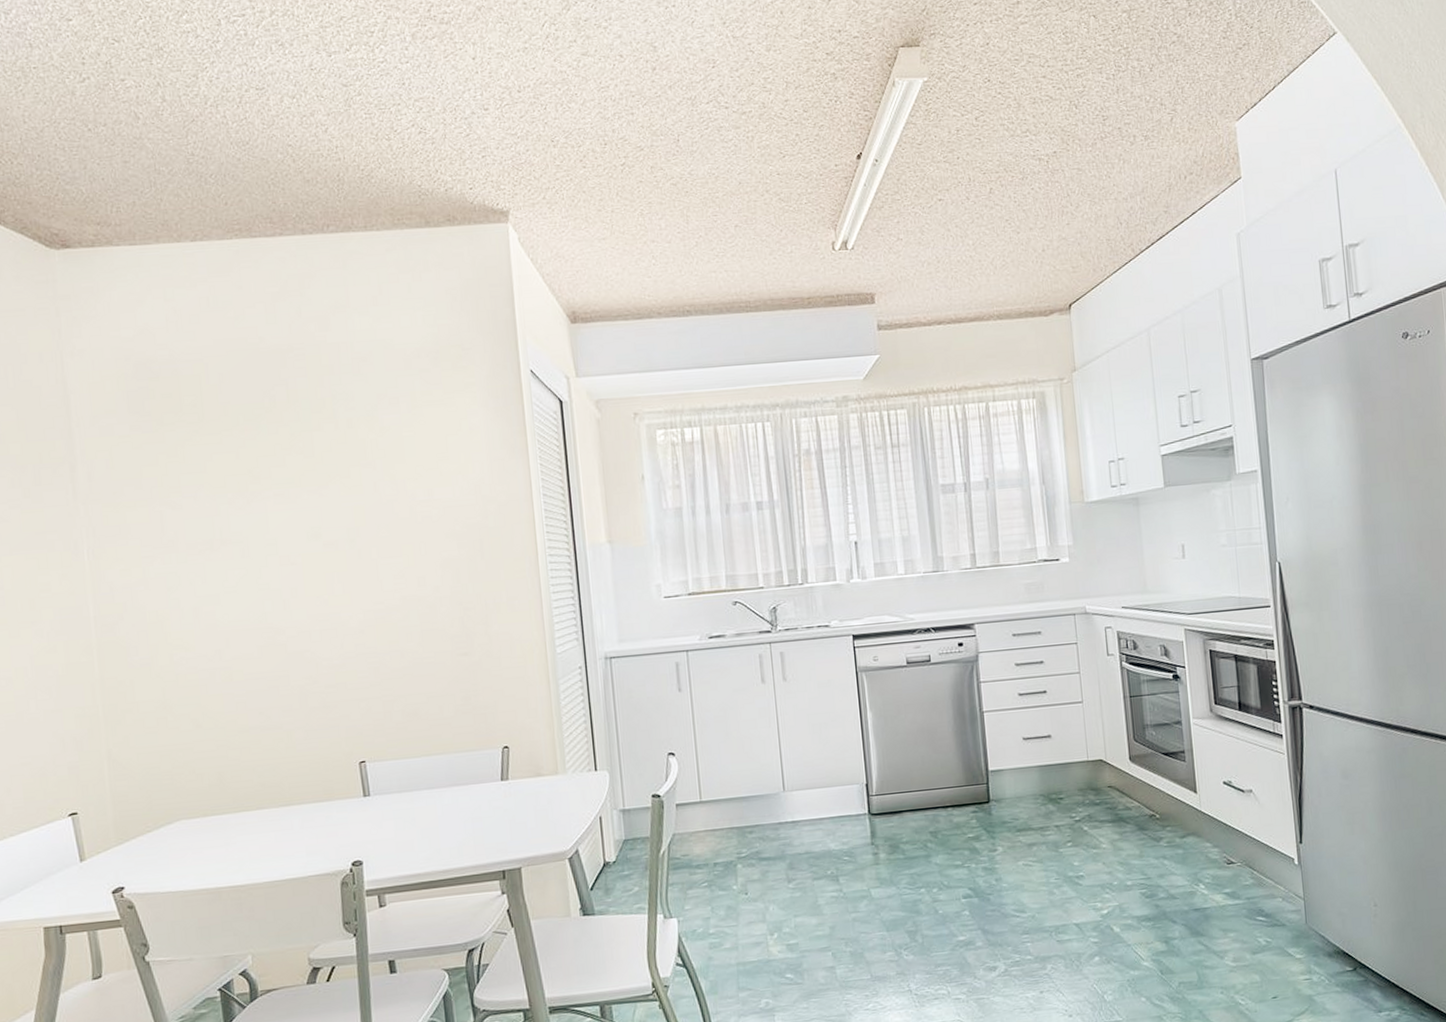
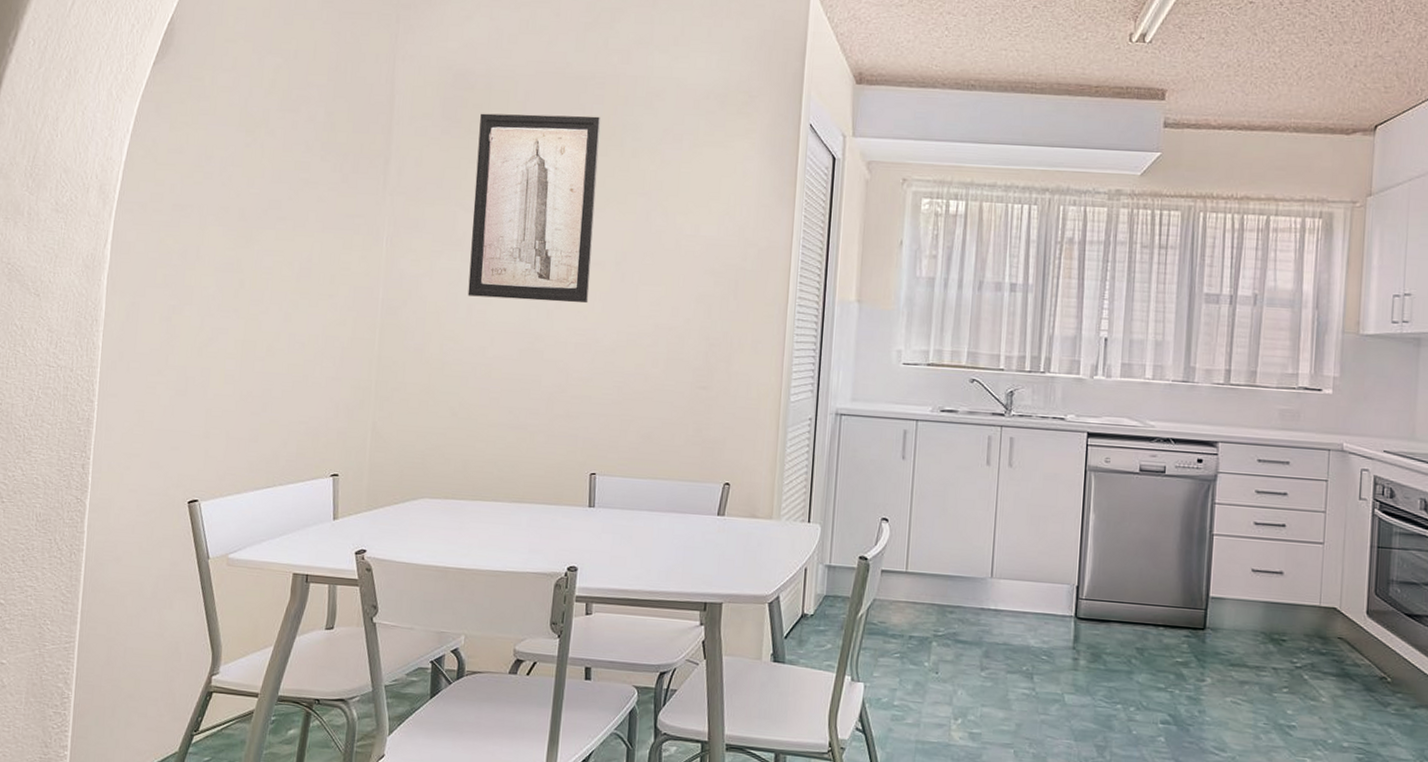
wall art: none [172,390,327,599] -> present [467,113,601,303]

